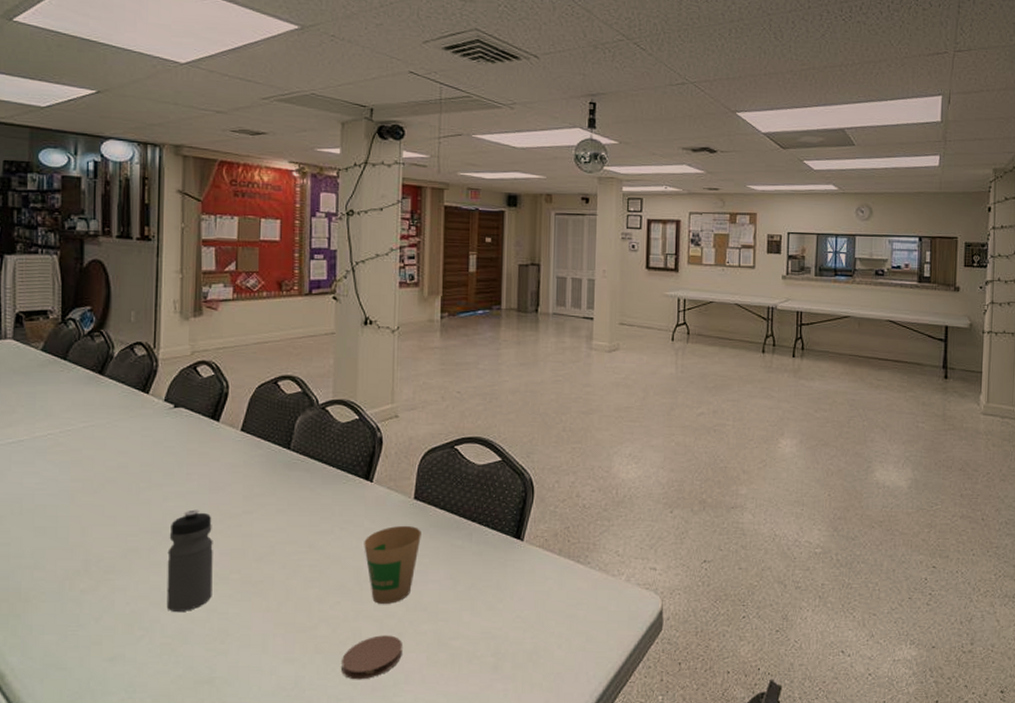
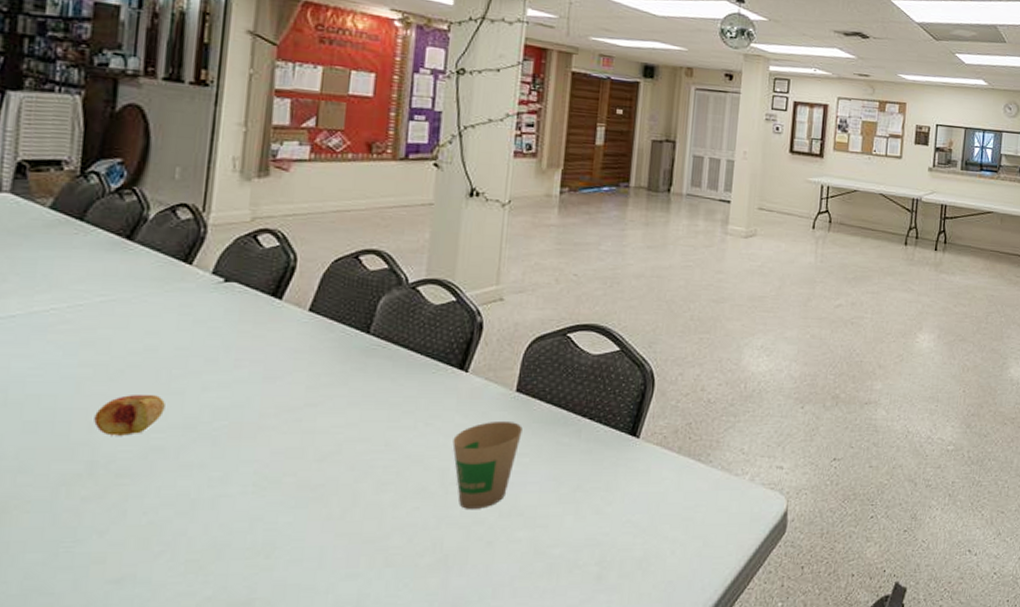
fruit: none [85,503,137,539] -> present [94,394,165,436]
water bottle: present [166,509,213,611] -> none [196,401,265,522]
coaster: present [342,635,402,680] -> none [416,544,492,596]

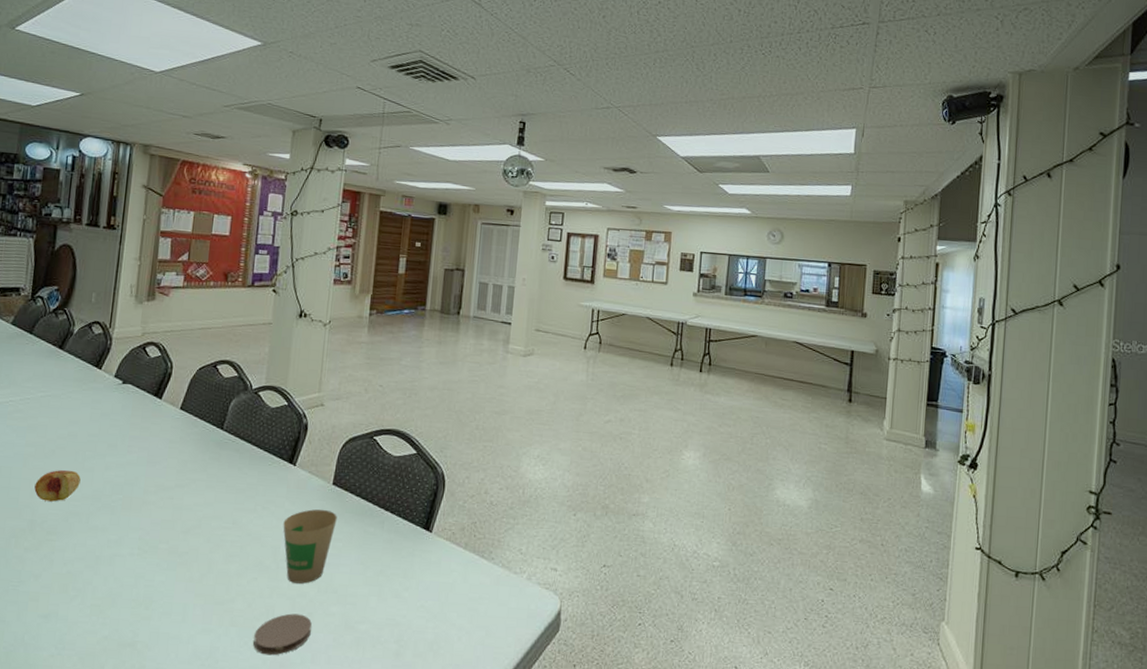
coaster: none [416,544,492,596] -> present [253,613,312,656]

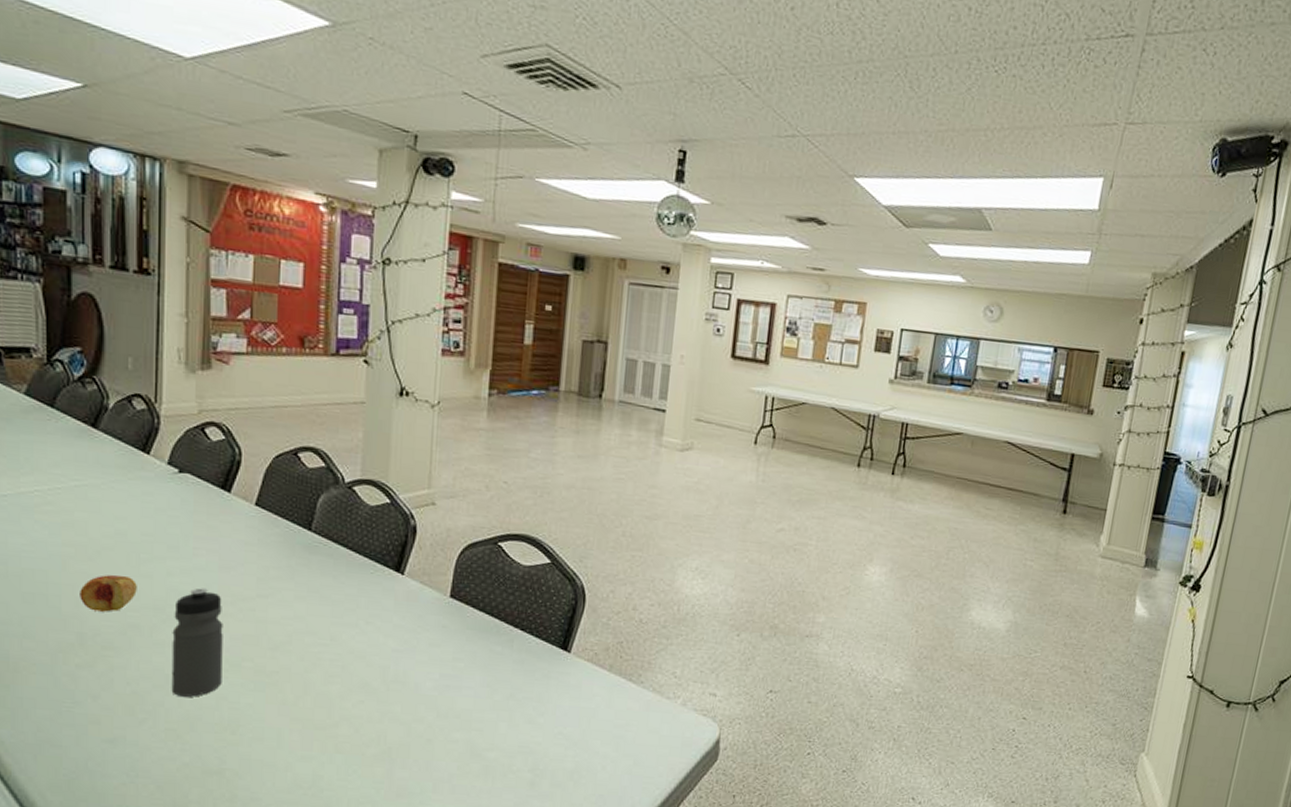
water bottle: none [99,480,147,576] -> present [171,588,223,697]
coaster: present [253,613,312,656] -> none [364,740,431,785]
paper cup: present [283,509,337,584] -> none [392,625,457,708]

